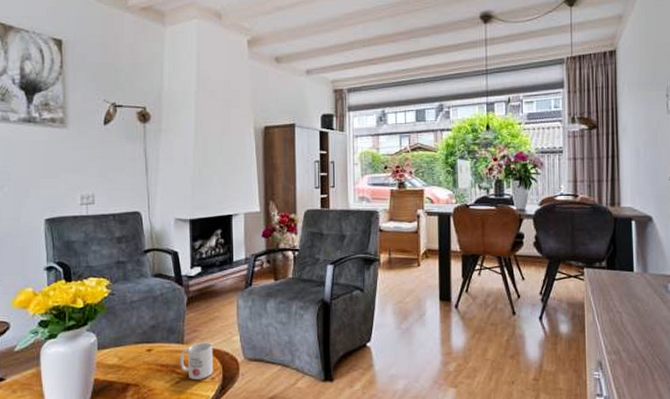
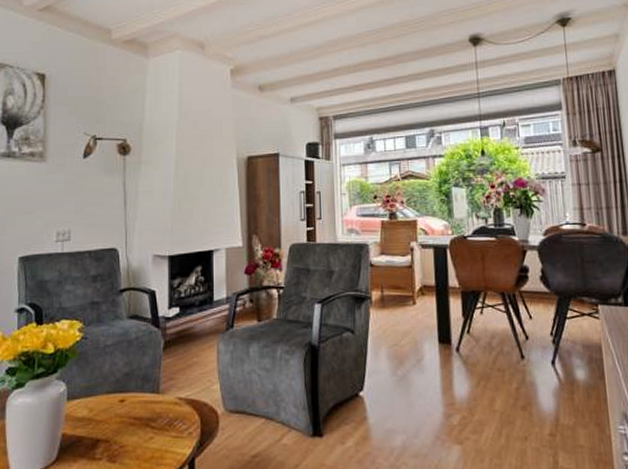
mug: present [180,342,214,380] -> none [155,391,191,435]

